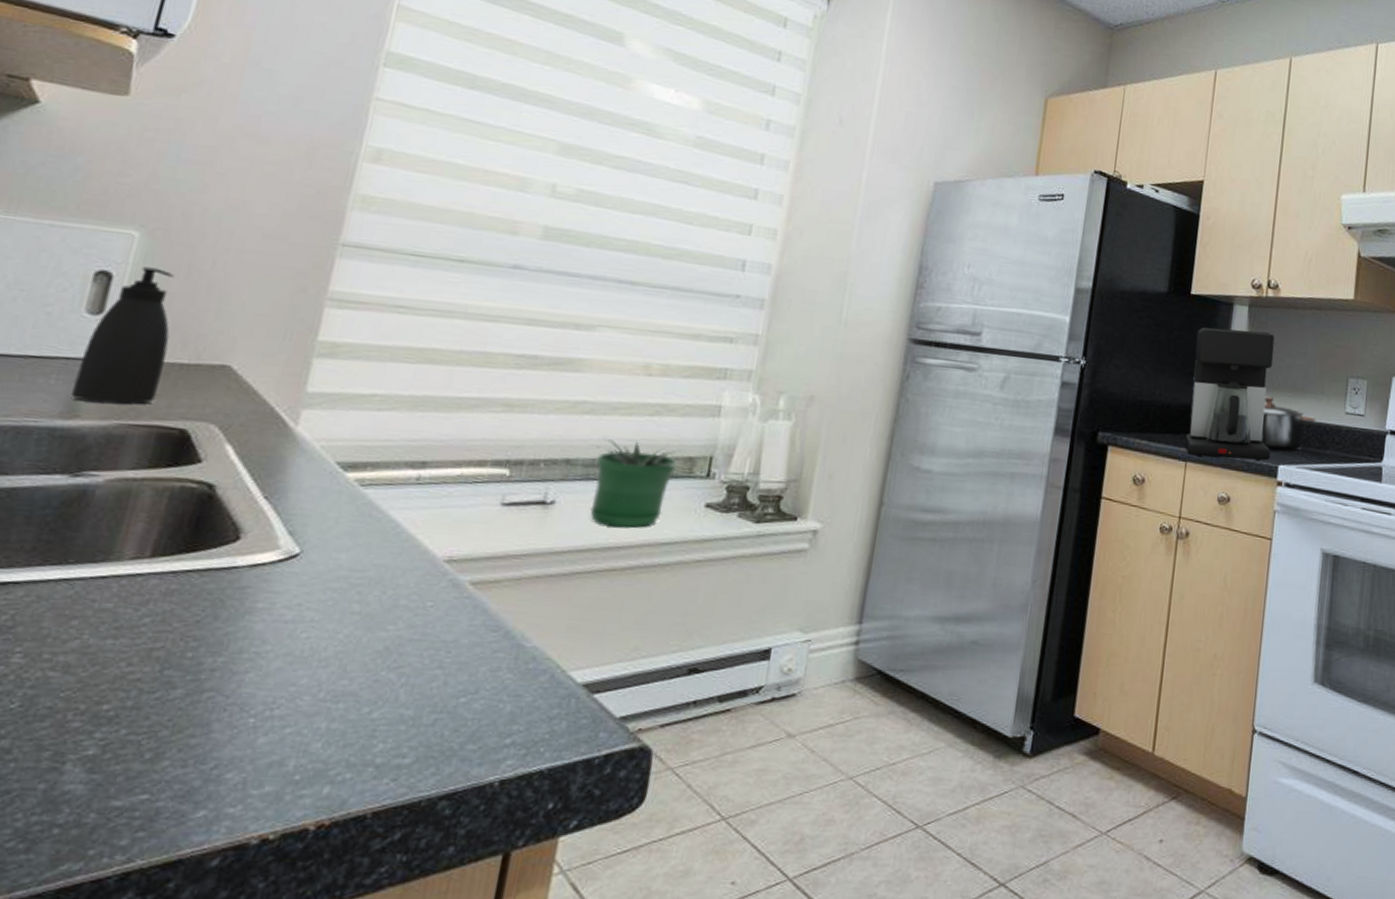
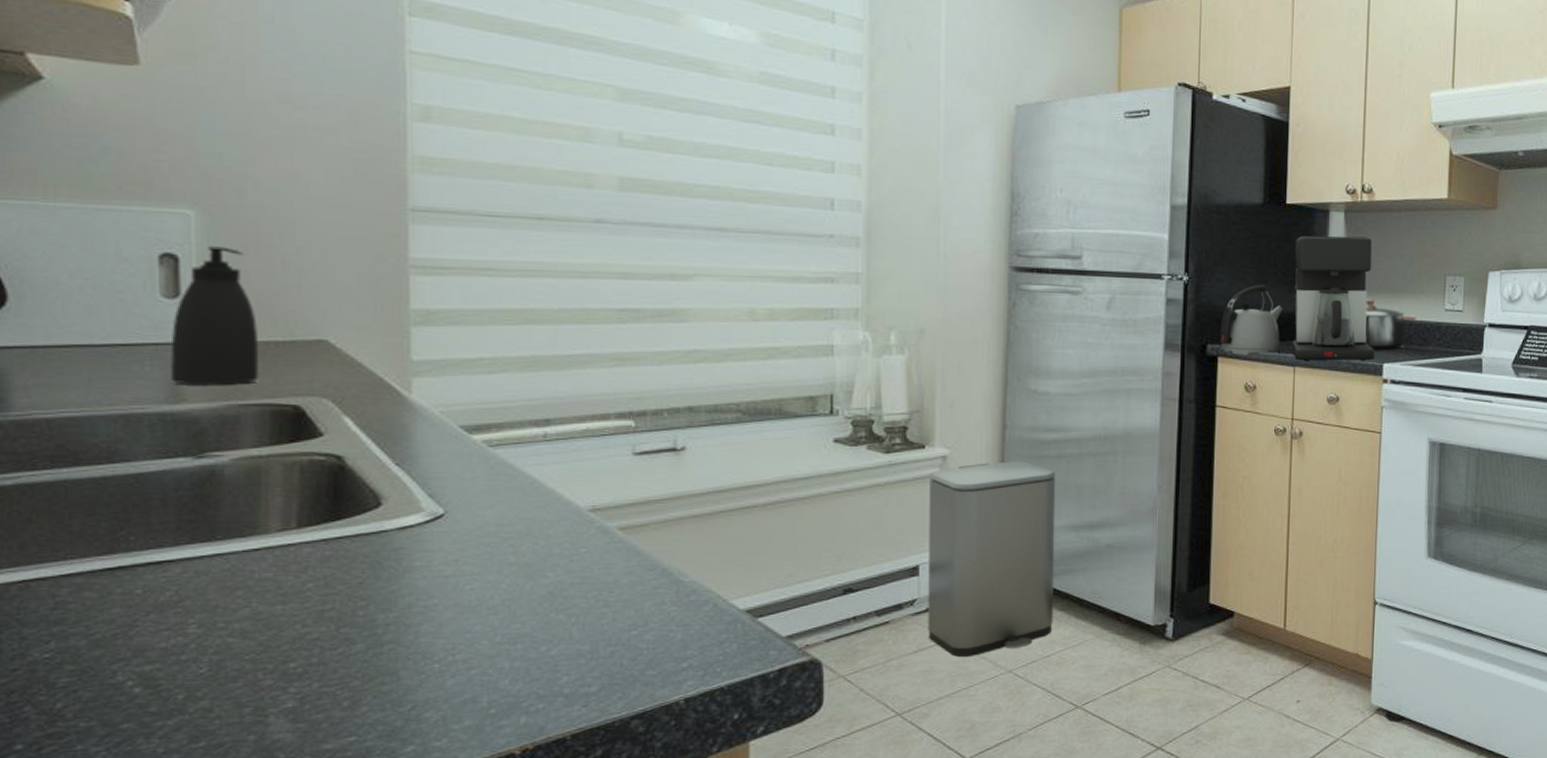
planter: present [590,437,685,528] -> none [715,383,807,467]
pedal bin: none [770,541,928,757] -> present [928,461,1056,657]
kettle: none [1111,373,1180,446] -> present [1219,284,1284,355]

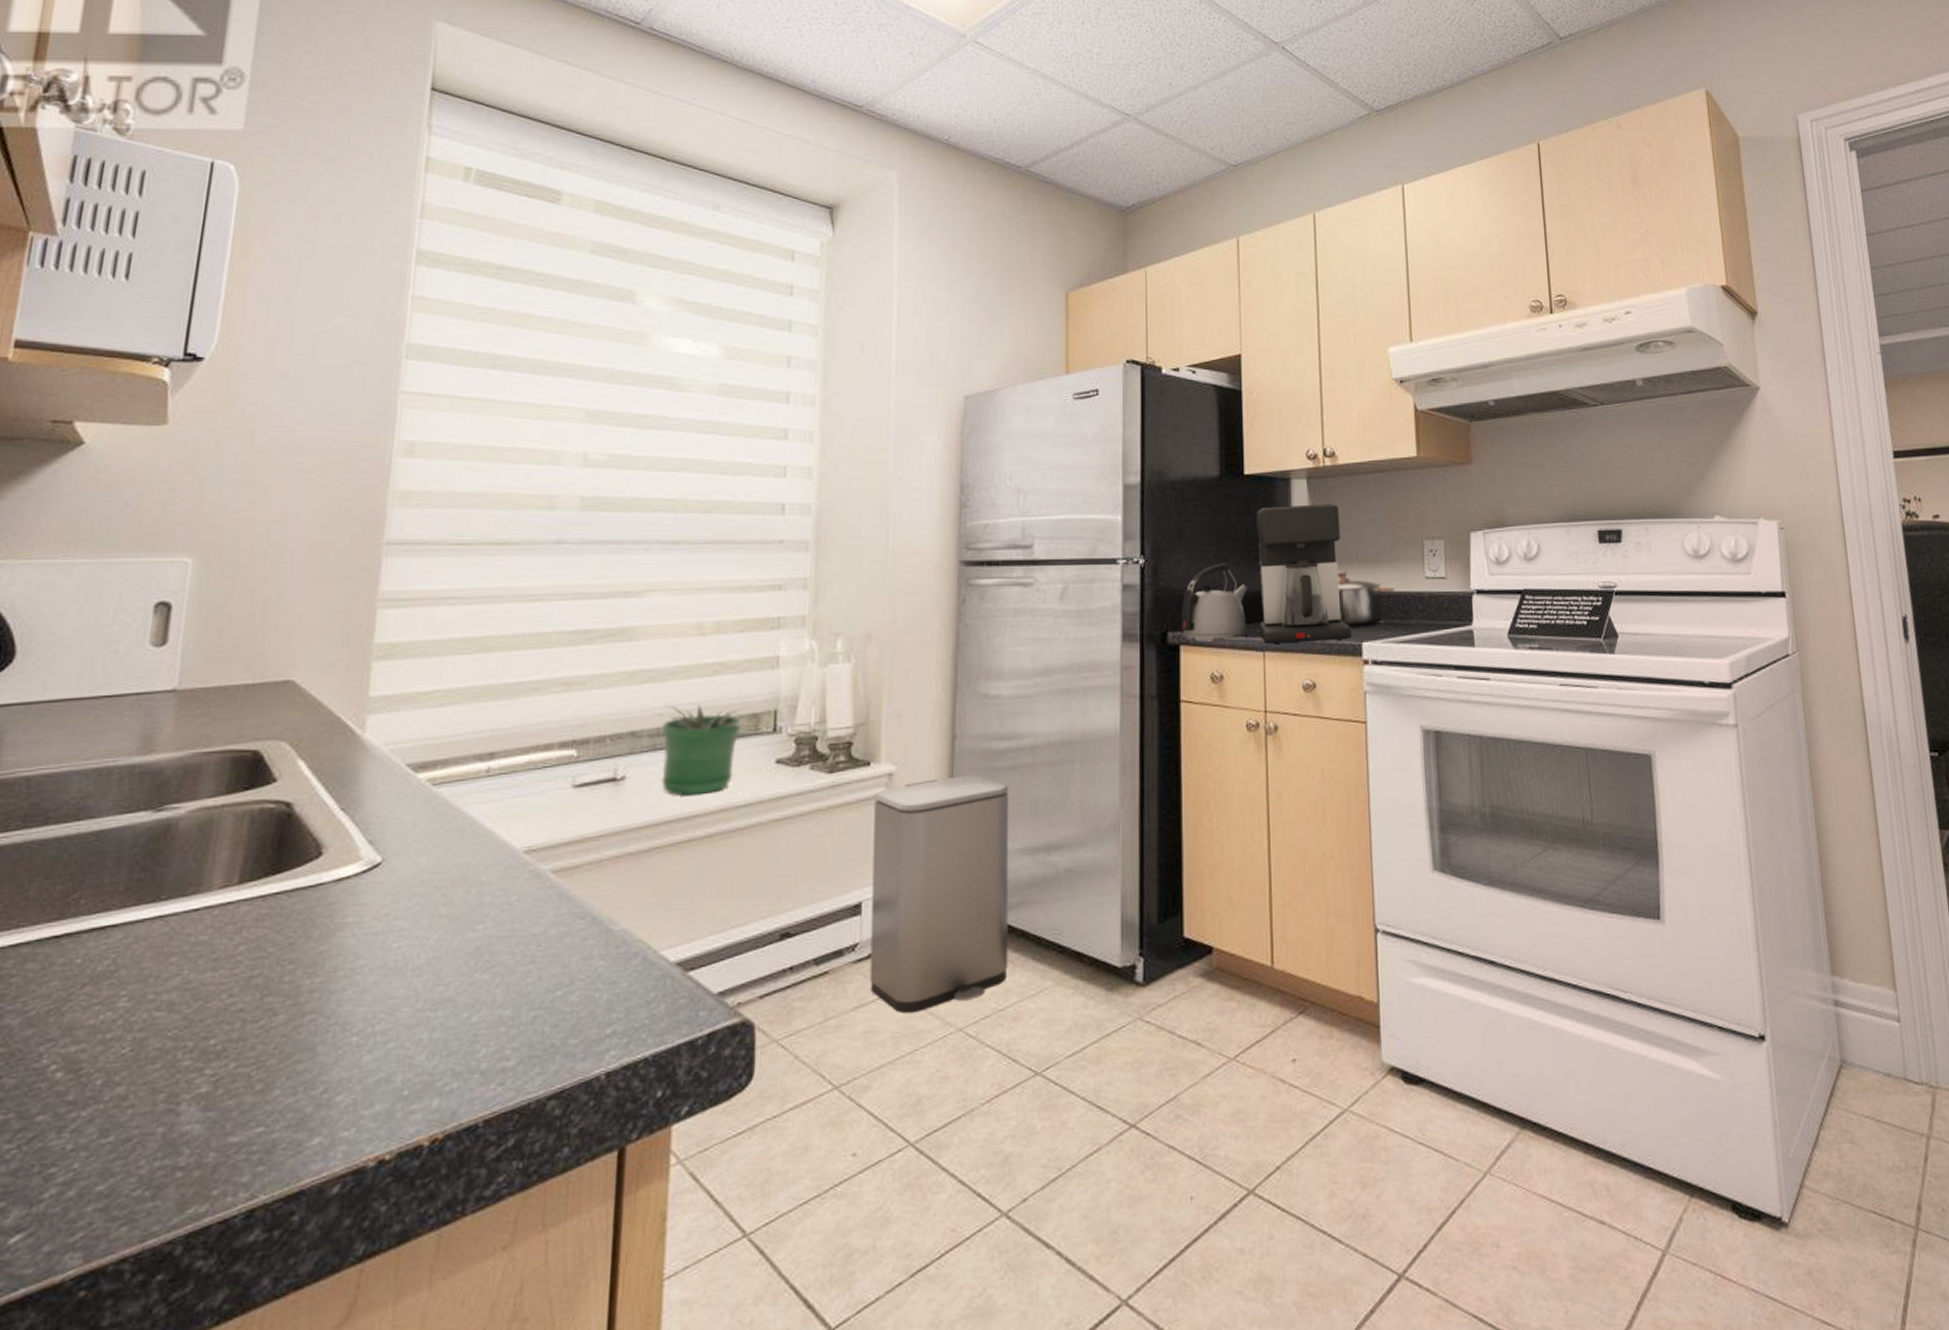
soap dispenser: present [170,246,259,385] -> none [145,592,232,734]
planter: none [715,383,807,467] -> present [659,703,750,795]

